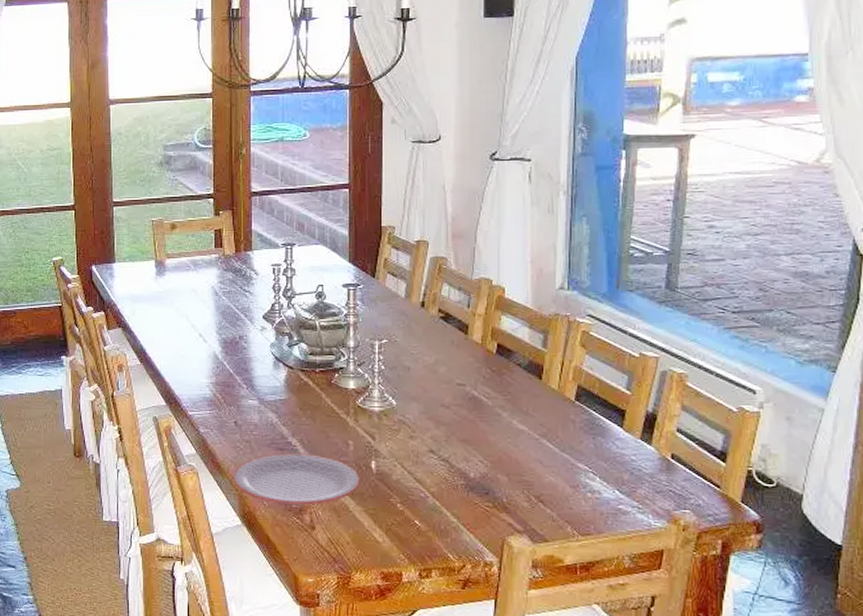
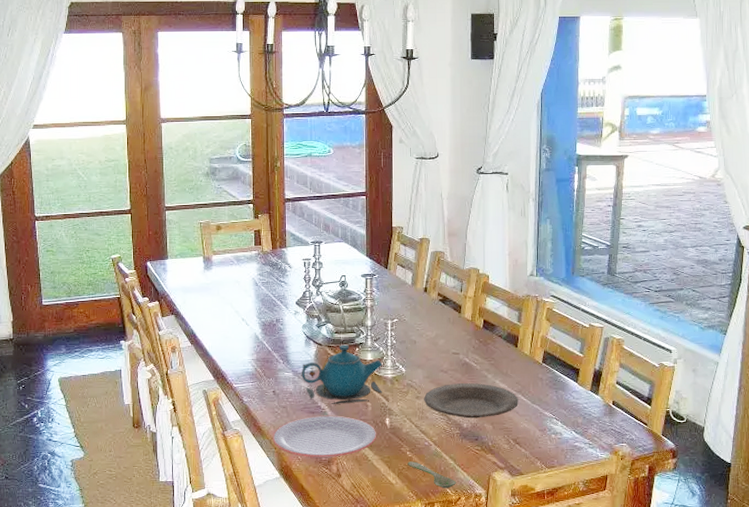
teapot: none [269,369,368,441] -> present [302,344,383,404]
spoon: none [398,516,460,553] -> present [407,461,456,489]
plate: none [418,422,543,467] -> present [423,383,518,419]

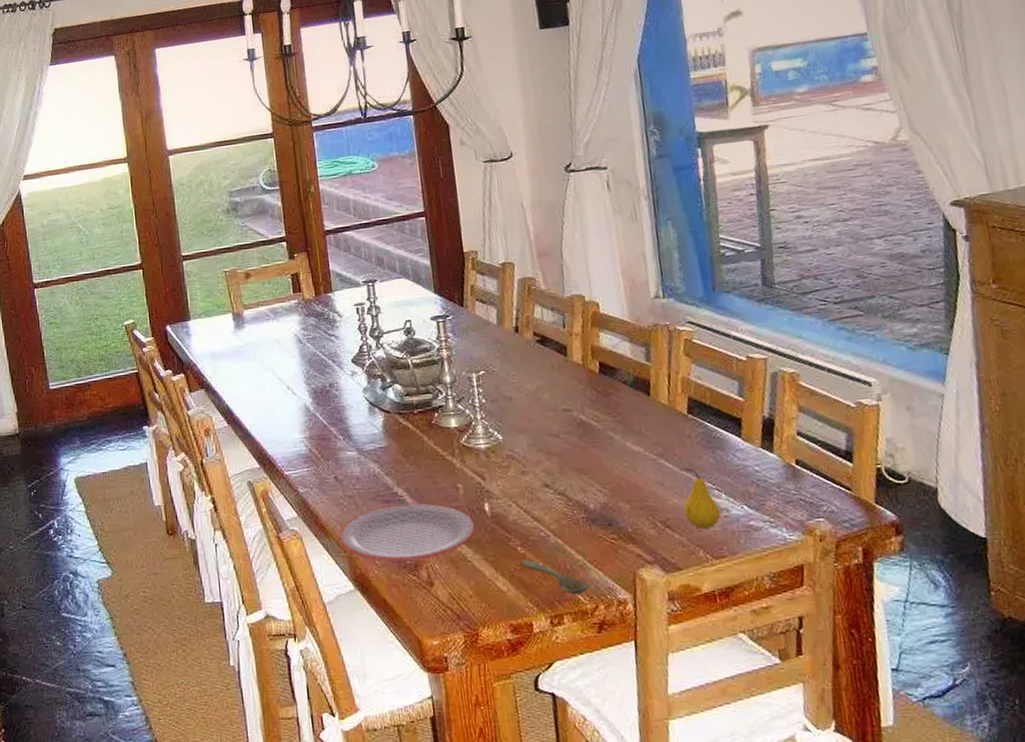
teapot: present [302,344,383,404] -> none [368,409,476,489]
plate: present [423,383,518,419] -> none [530,448,662,497]
fruit: none [530,401,556,446] -> present [683,467,721,529]

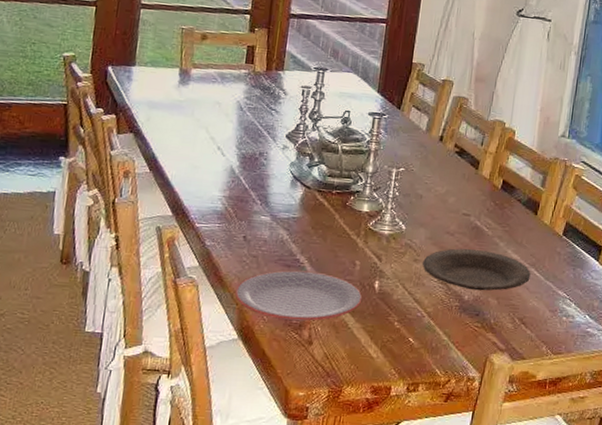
spoon: present [520,559,590,595] -> none [393,333,448,368]
plate: none [530,448,662,497] -> present [422,248,531,291]
fruit: present [683,467,721,529] -> none [539,277,568,329]

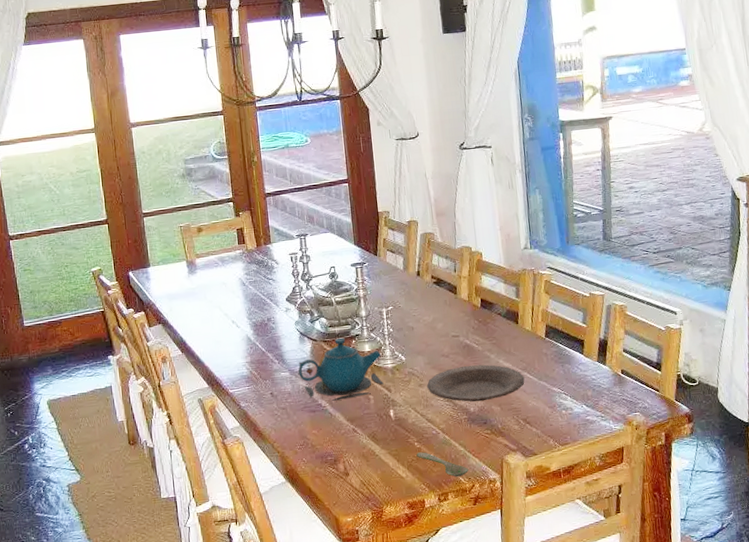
plate: present [235,270,363,321] -> none [274,411,383,458]
teapot: none [281,190,380,260] -> present [298,337,384,401]
spoon: none [393,333,448,368] -> present [416,452,469,477]

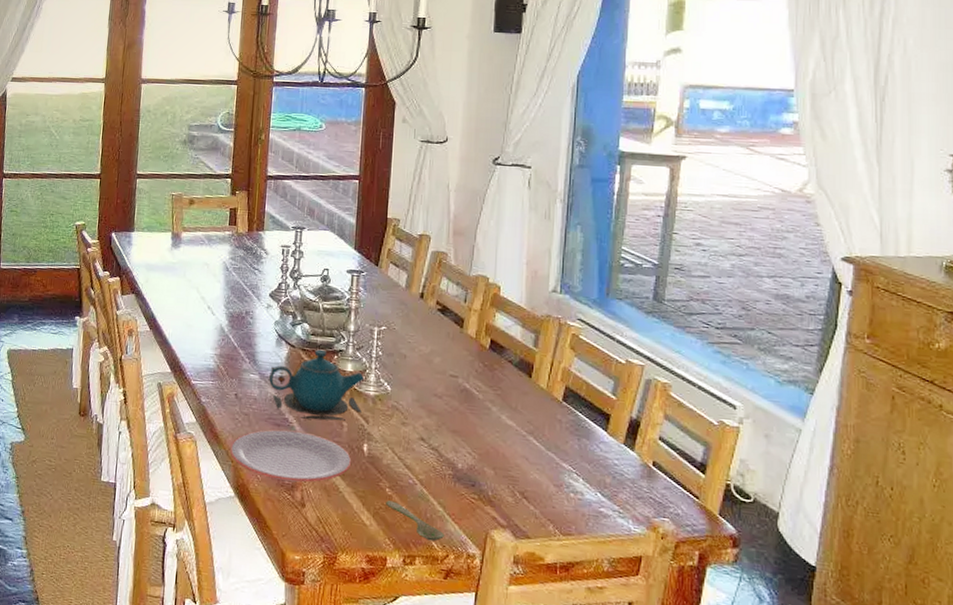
plate: none [274,411,383,458] -> present [230,429,352,482]
plate: present [426,364,525,402] -> none [410,412,529,460]

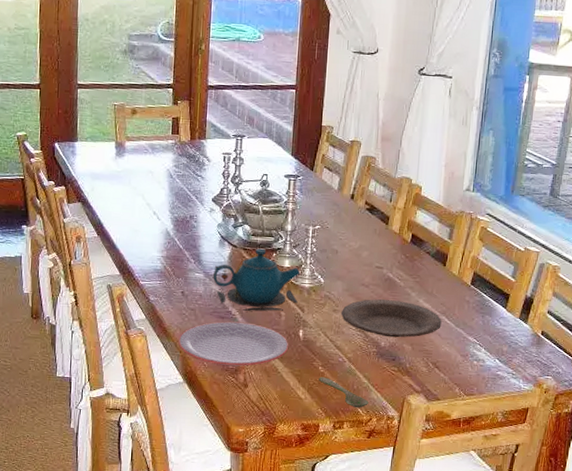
plate: none [410,412,529,460] -> present [340,299,442,338]

